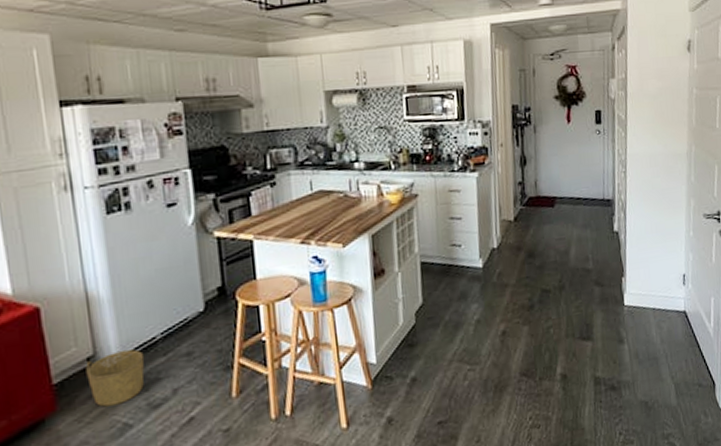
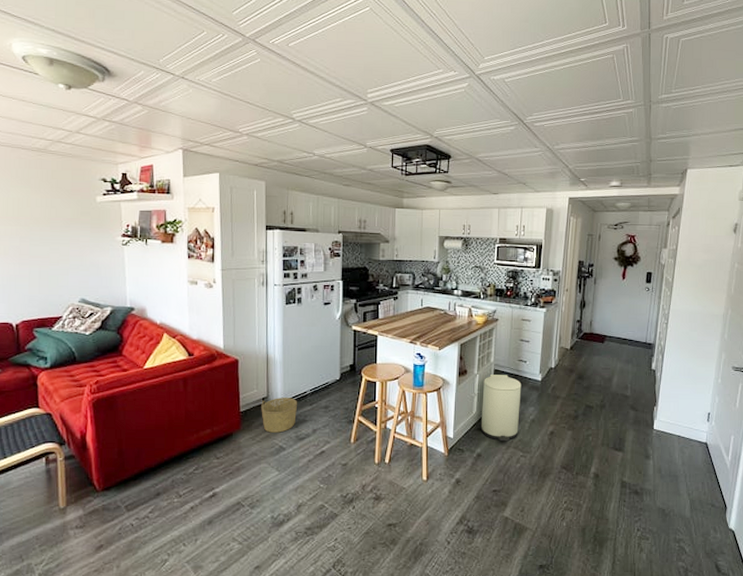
pedal bin: none [408,267,462,356] -> present [480,375,522,442]

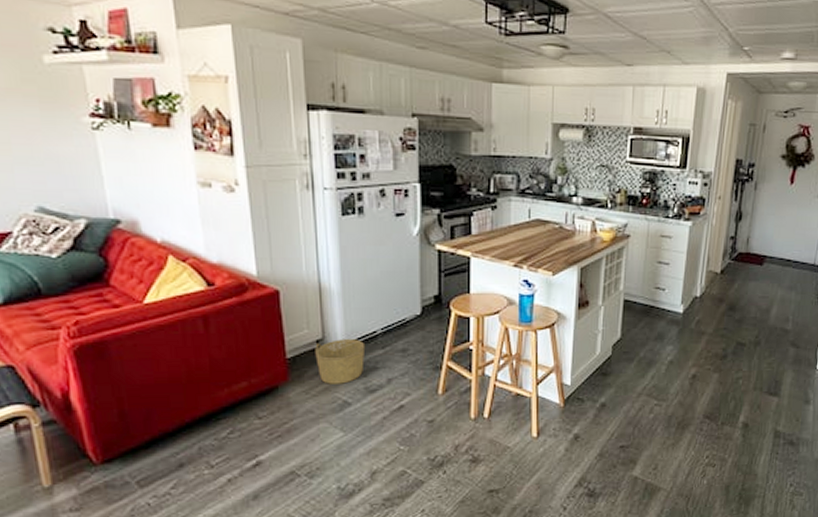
pedal bin: present [480,375,522,442] -> none [605,306,658,388]

